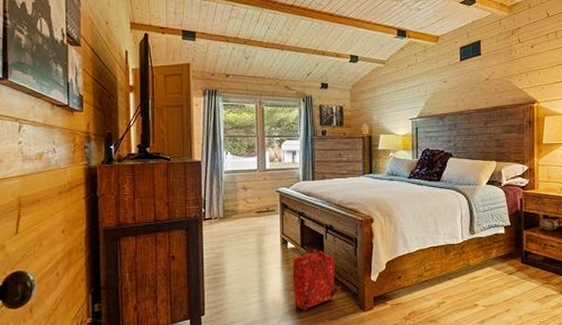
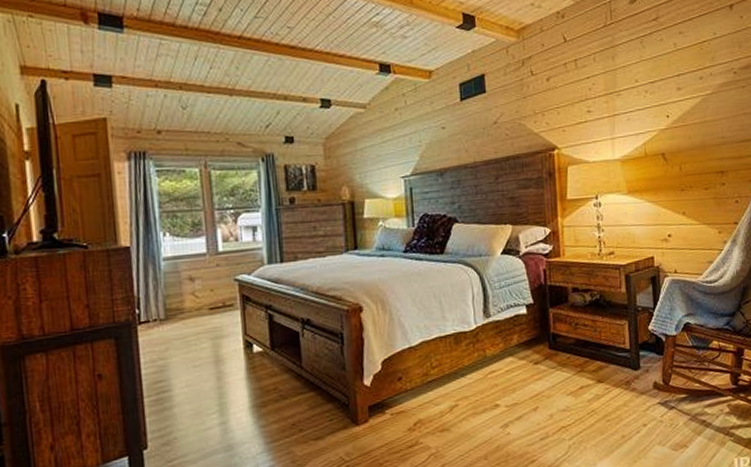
backpack: present [292,250,342,311] -> none [261,351,327,432]

